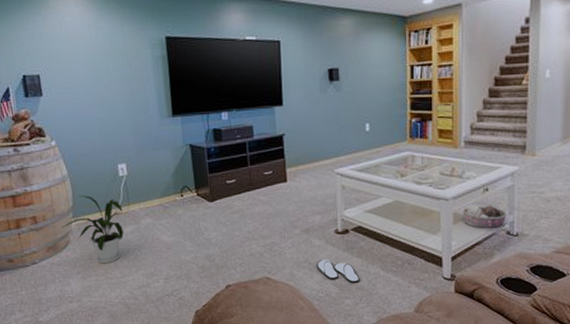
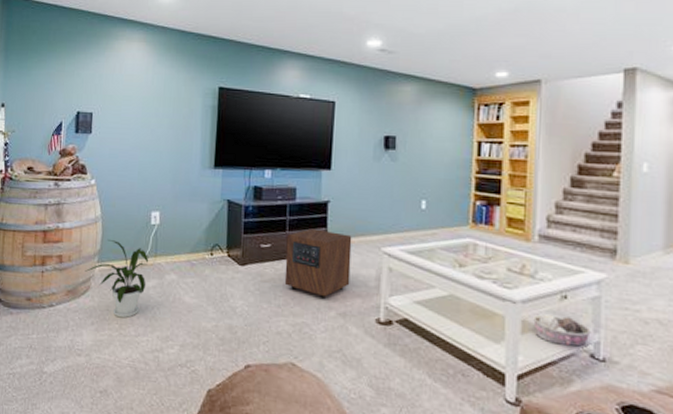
subwoofer: none [249,160,310,220] -> present [284,228,352,299]
slippers: present [316,260,360,283] -> none [351,352,402,388]

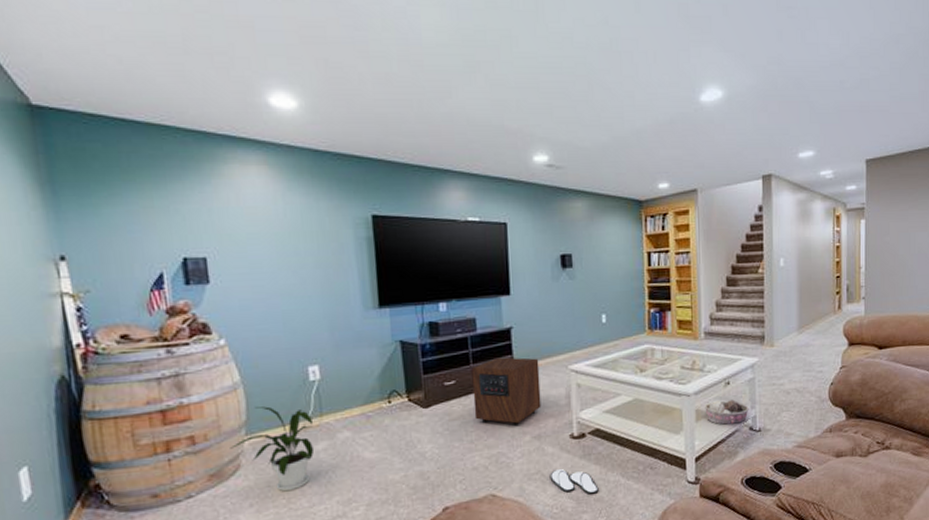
slippers: none [351,352,402,388] -> present [550,469,599,494]

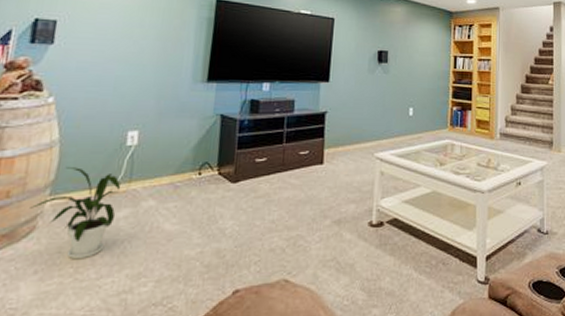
subwoofer: present [471,357,541,426] -> none [279,139,348,208]
slippers: present [550,469,599,494] -> none [344,258,391,287]
decorative basket: present [705,399,749,425] -> none [497,200,538,225]

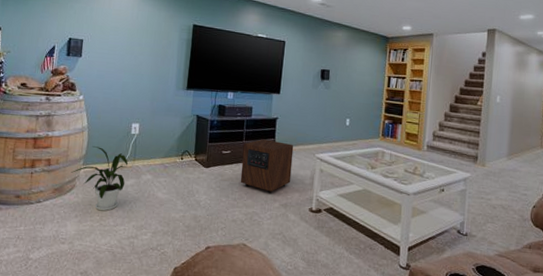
subwoofer: none [279,139,348,208] -> present [240,139,294,193]

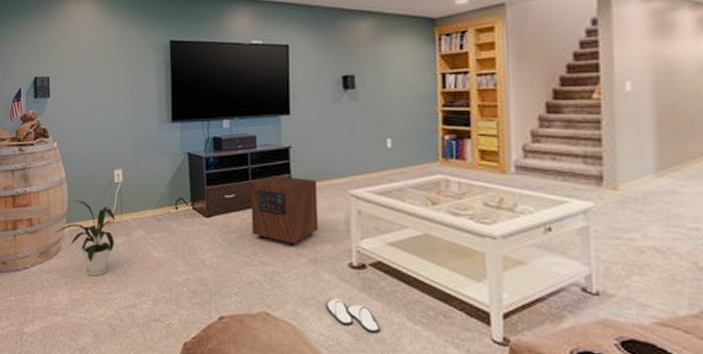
slippers: none [289,234,326,260] -> present [325,299,380,333]

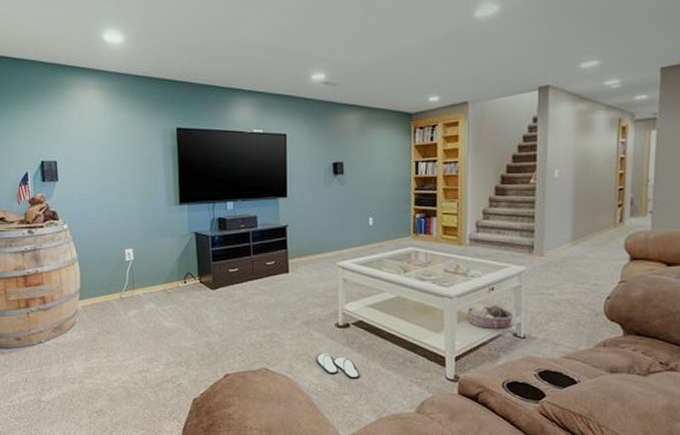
house plant: present [55,200,116,277] -> none [68,278,128,347]
subwoofer: present [250,176,319,246] -> none [252,251,311,311]
decorative basket: none [516,249,581,281] -> present [467,305,514,328]

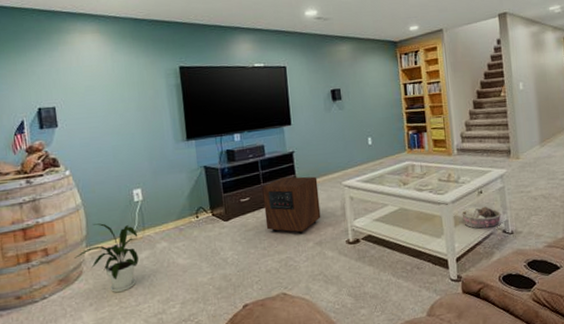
house plant: none [68,278,128,347] -> present [74,223,139,293]
subwoofer: none [252,251,311,311] -> present [262,176,321,234]
slippers: present [316,353,360,379] -> none [331,270,374,292]

